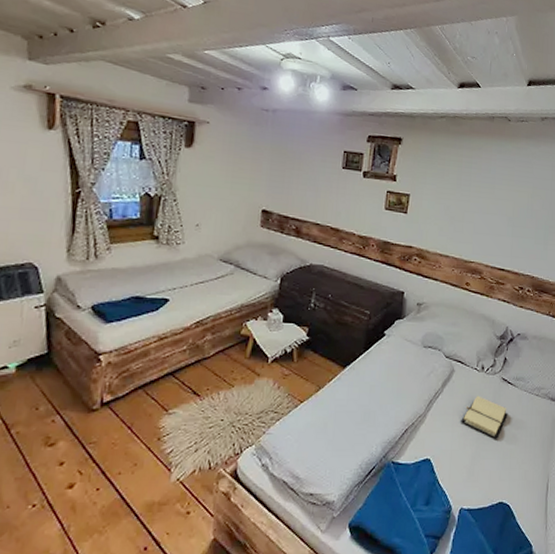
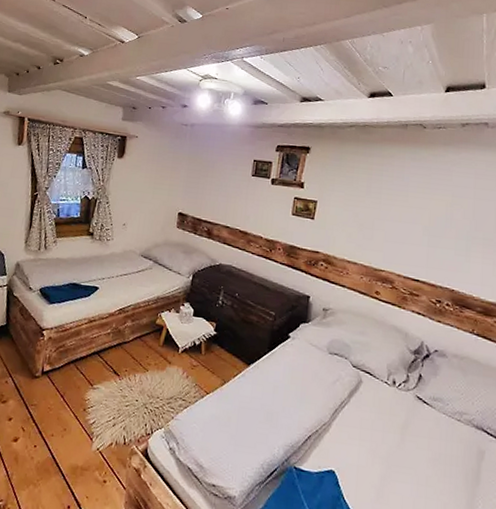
book: present [461,395,508,440] -> none [369,411,424,463]

